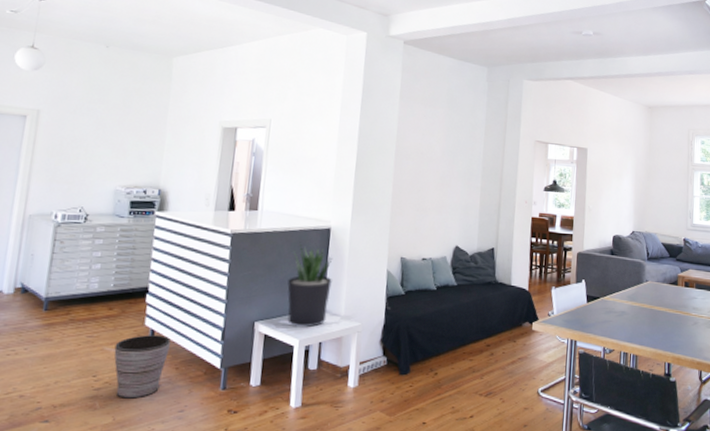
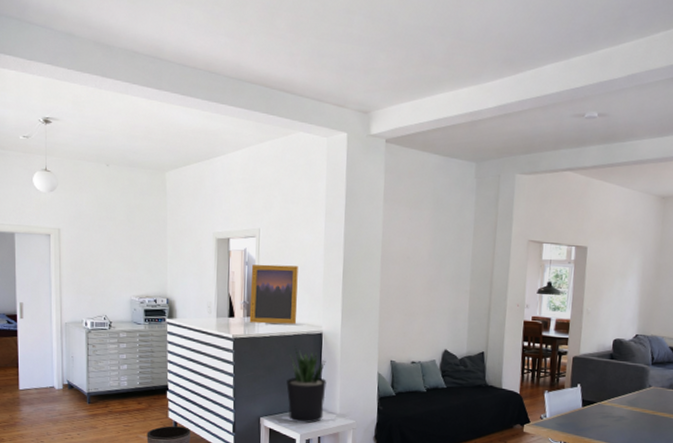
picture frame: none [251,155,309,219] -> present [249,264,298,324]

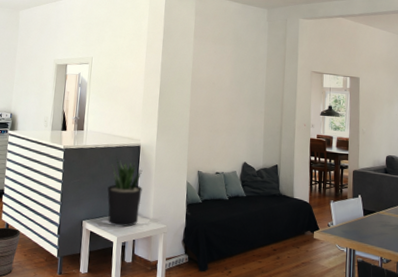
picture frame: present [249,264,298,324] -> none [78,86,123,138]

